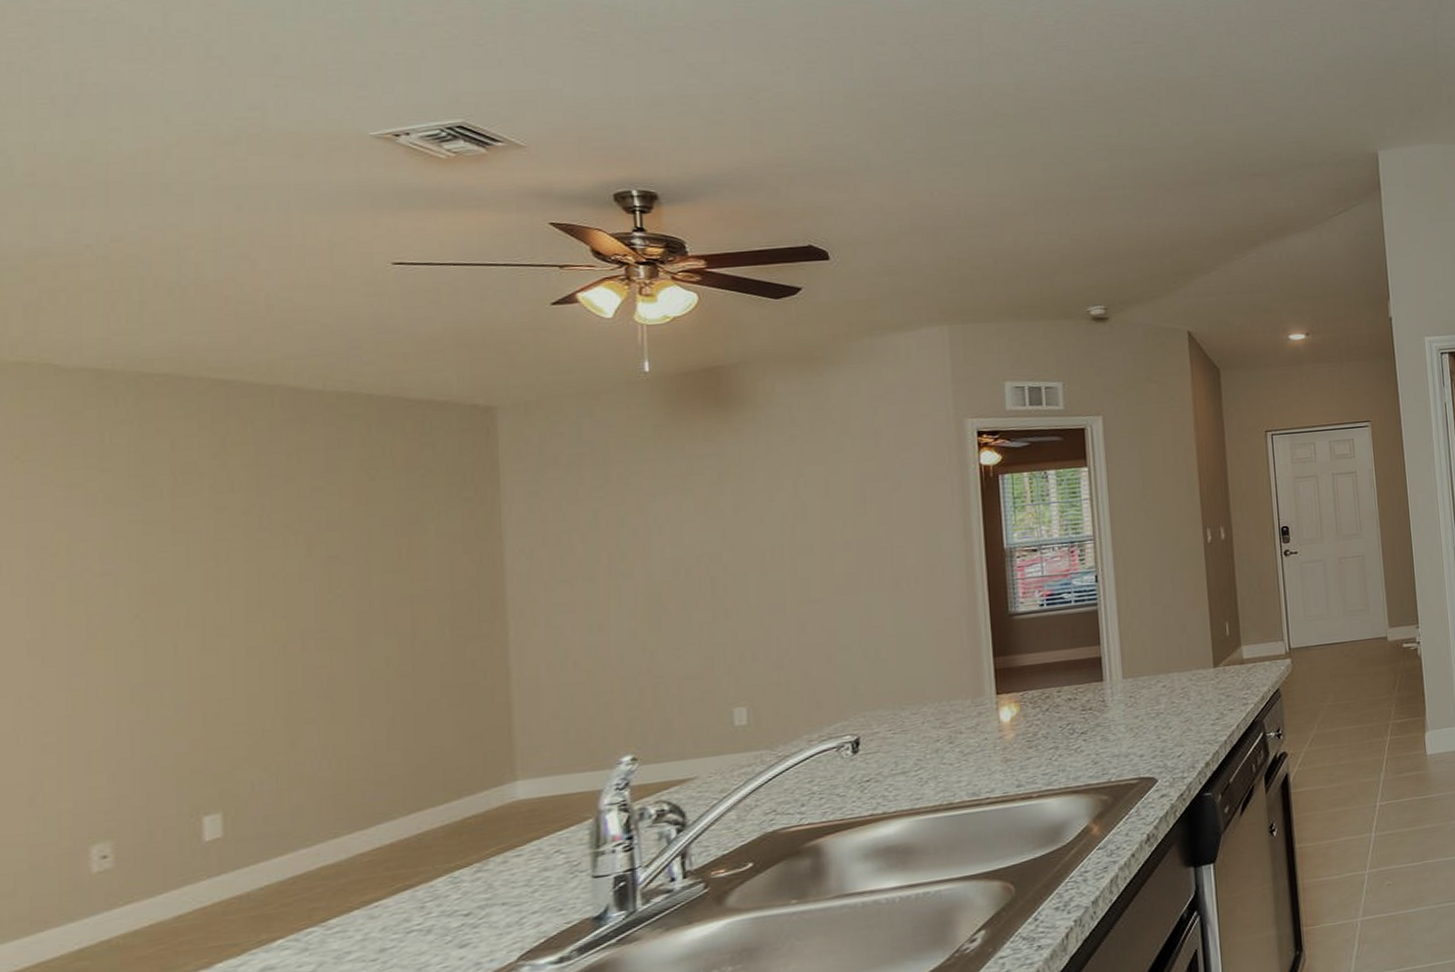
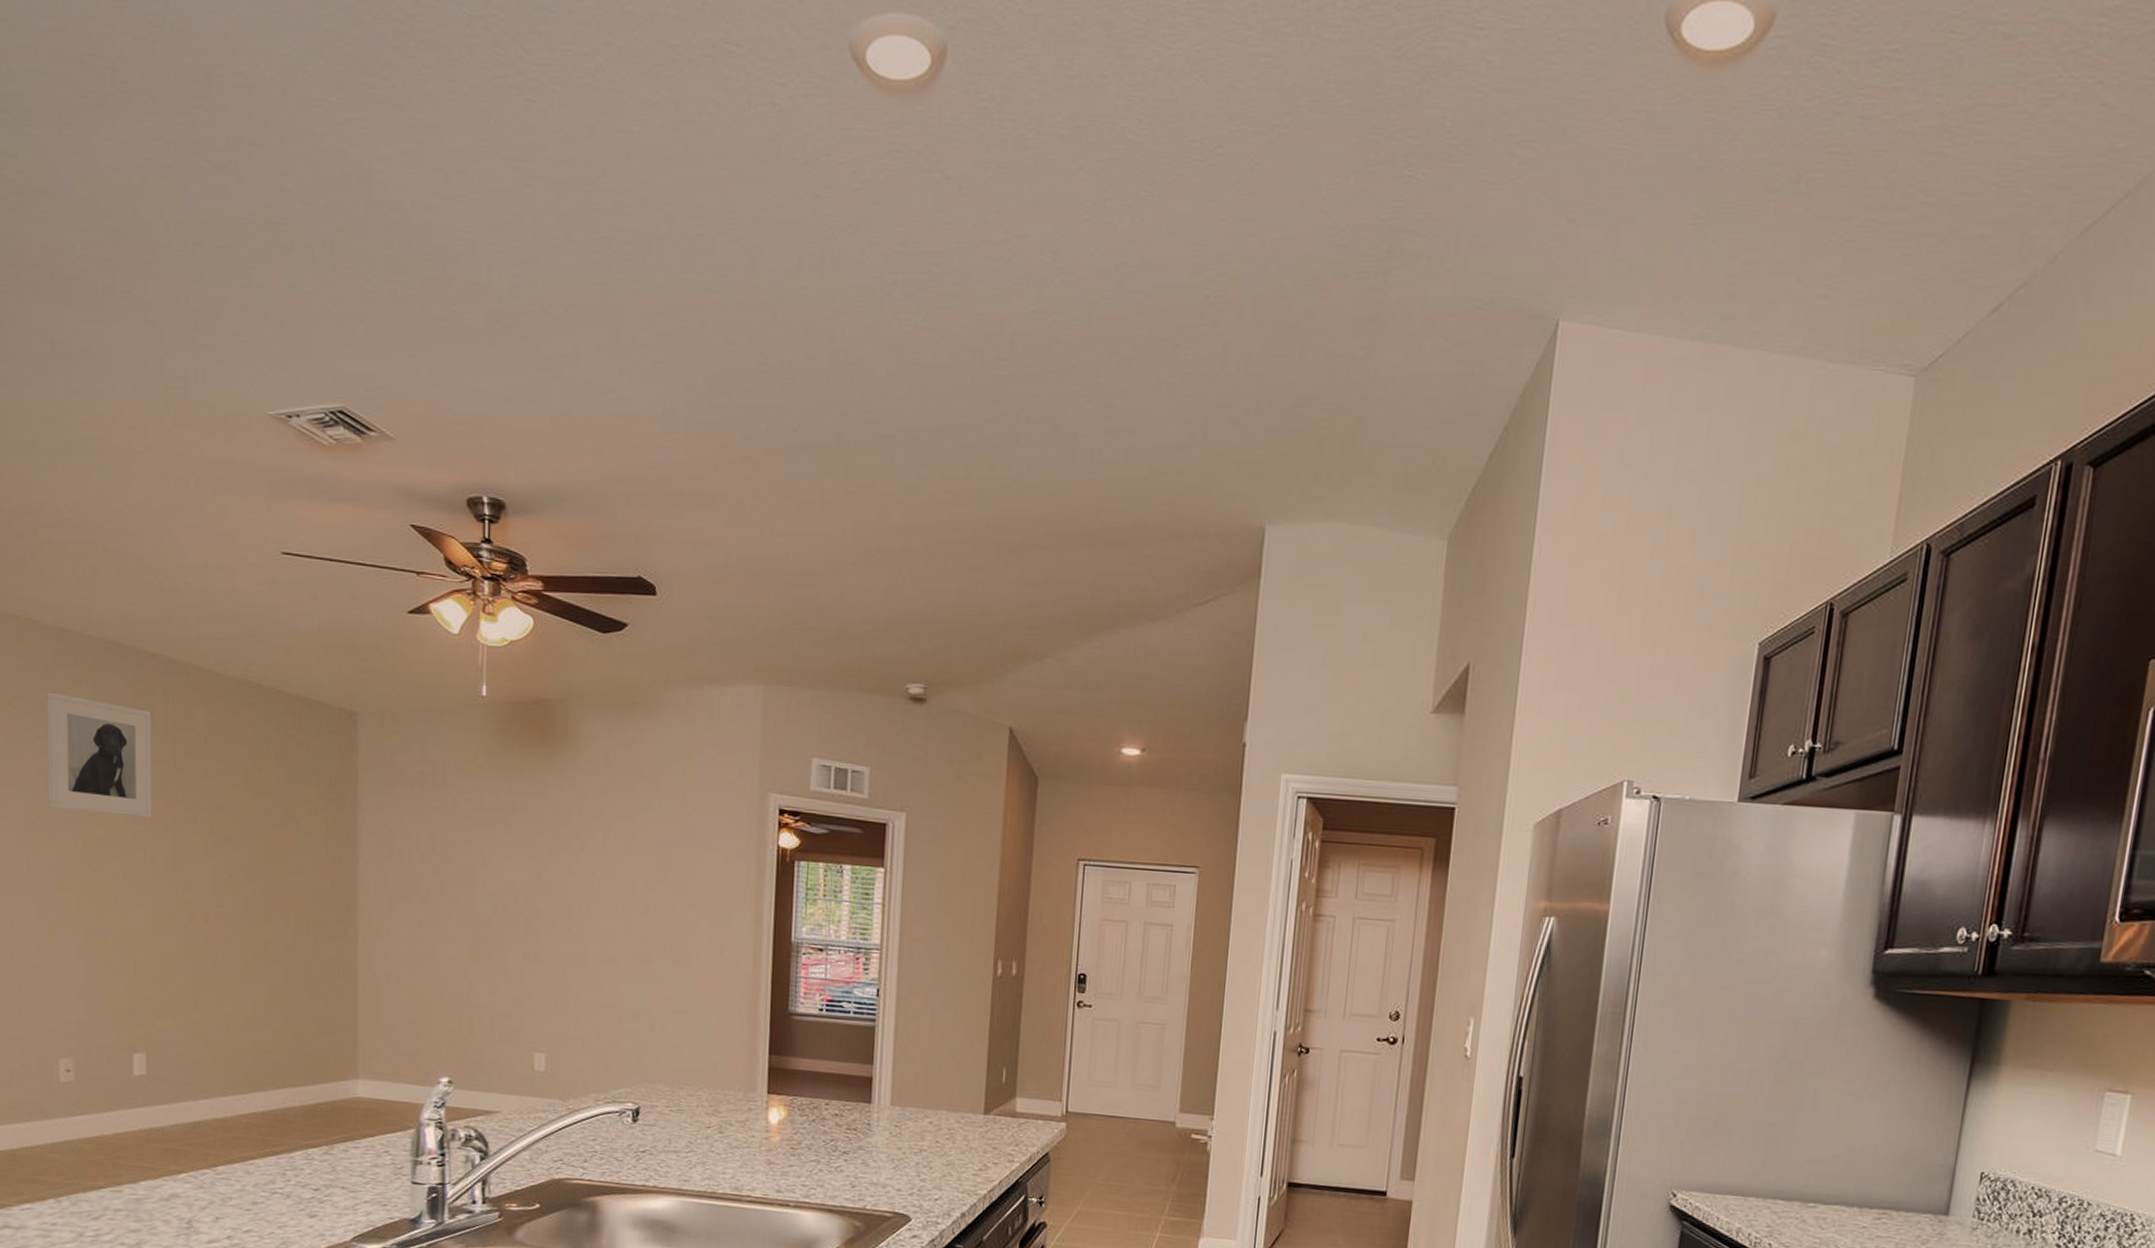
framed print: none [72,437,225,563] -> present [47,692,151,818]

